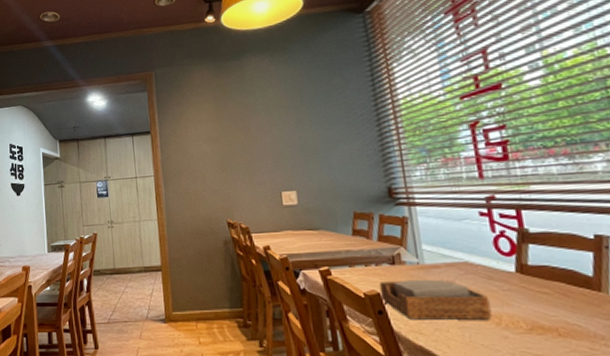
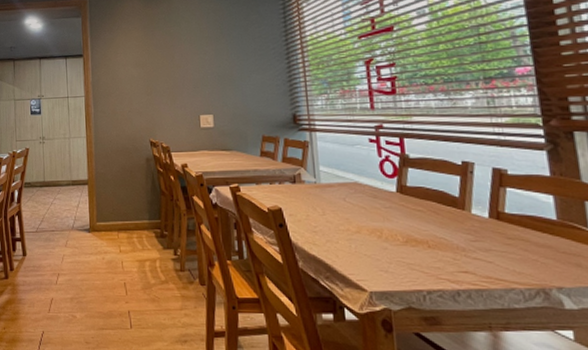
napkin holder: present [379,279,492,320] -> none [281,196,375,233]

